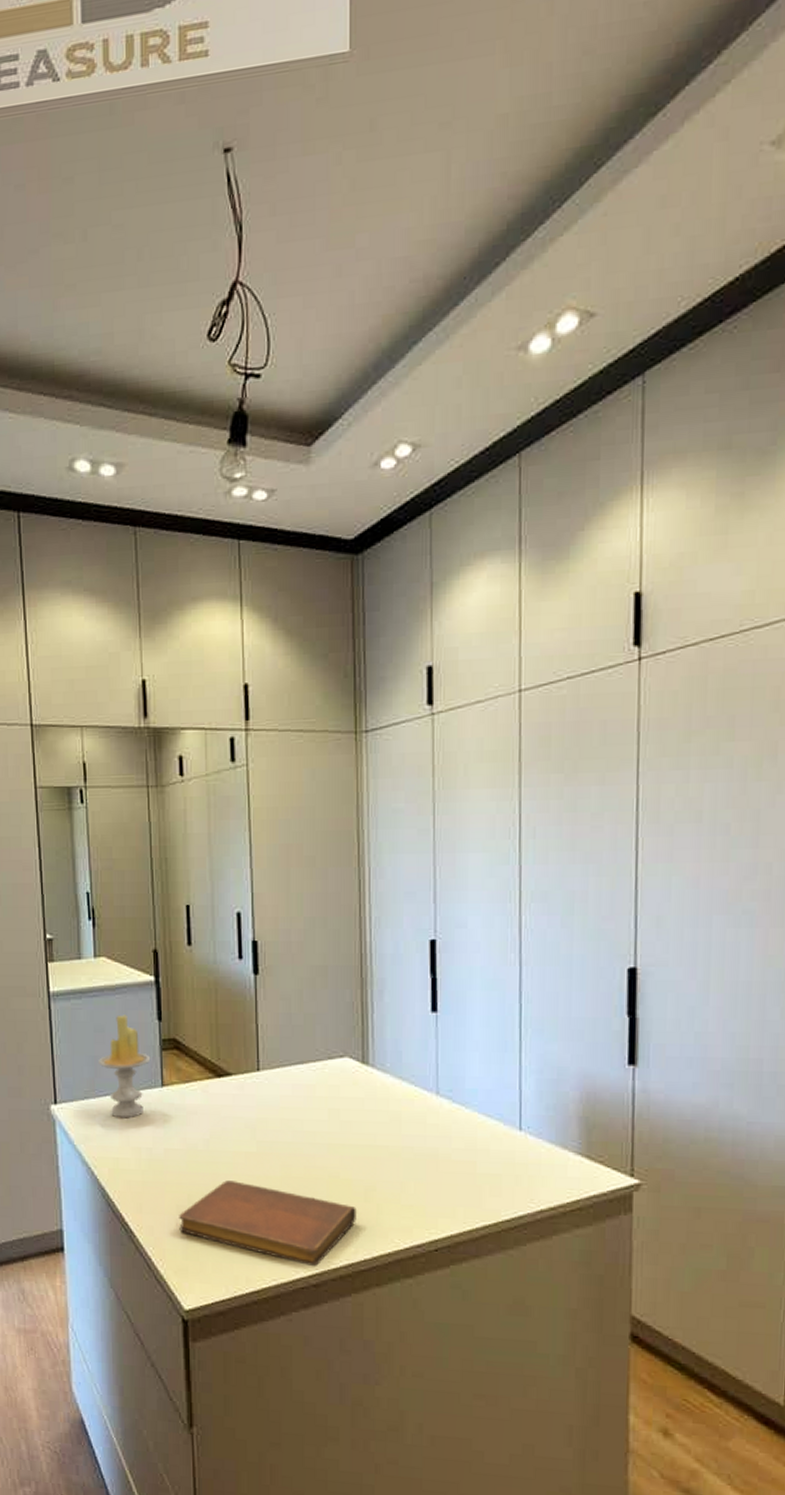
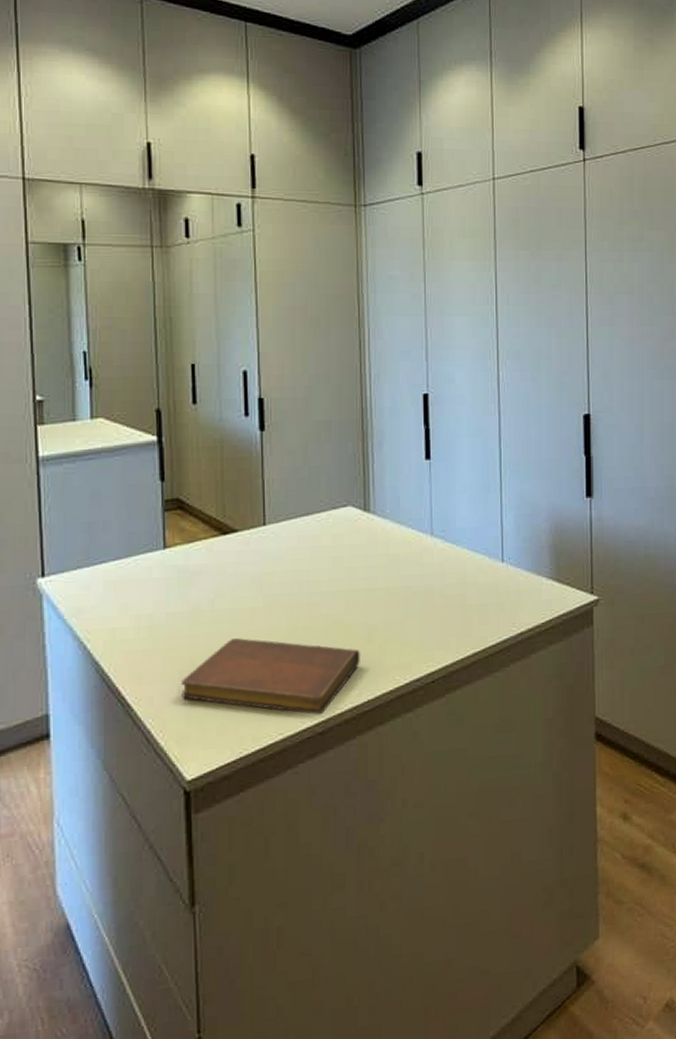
candle: present [99,1015,151,1118] -> none [94,477,152,586]

